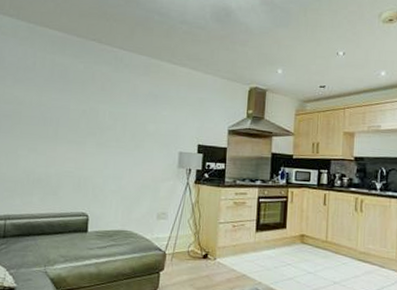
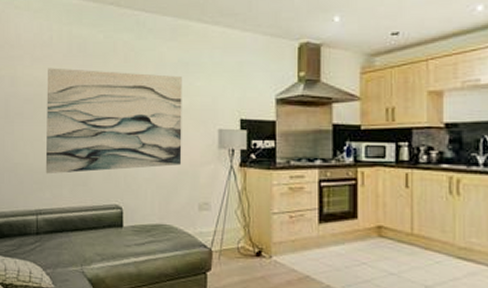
wall art: none [17,89,151,184] -> present [45,68,182,174]

